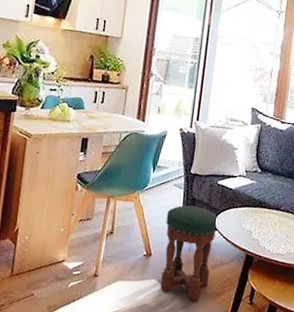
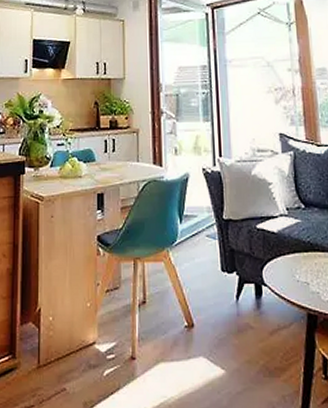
stool: present [160,205,219,301] -> none [204,259,268,381]

